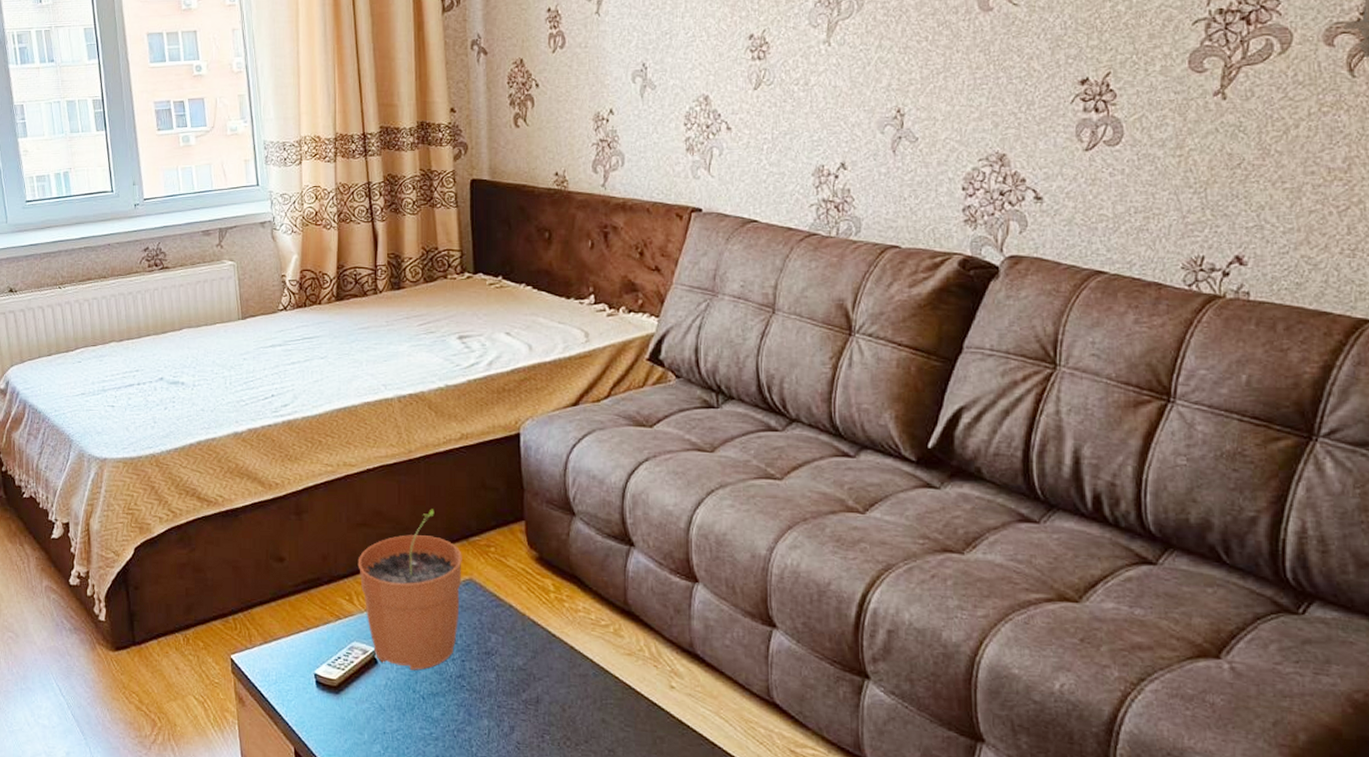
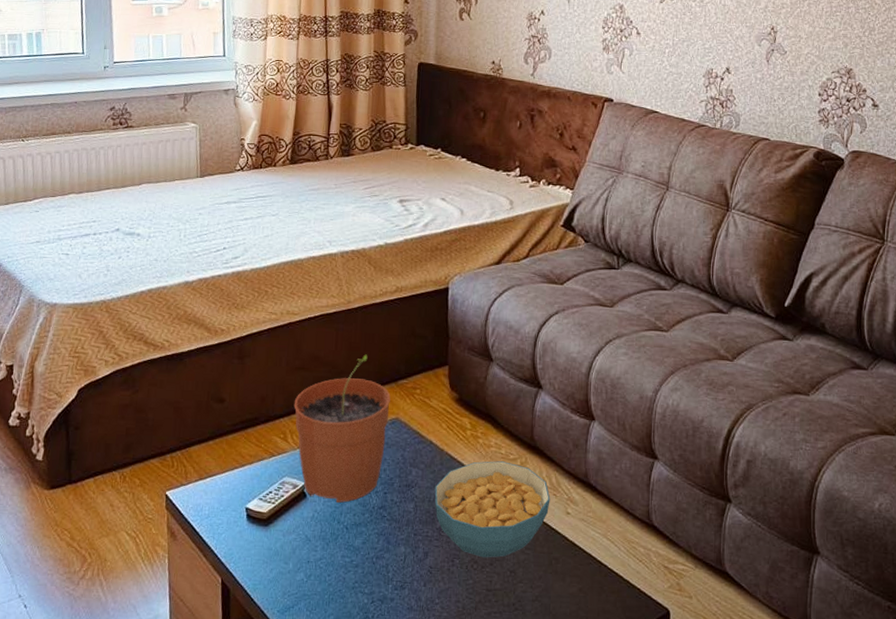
cereal bowl: none [517,627,651,735] -> present [434,461,551,558]

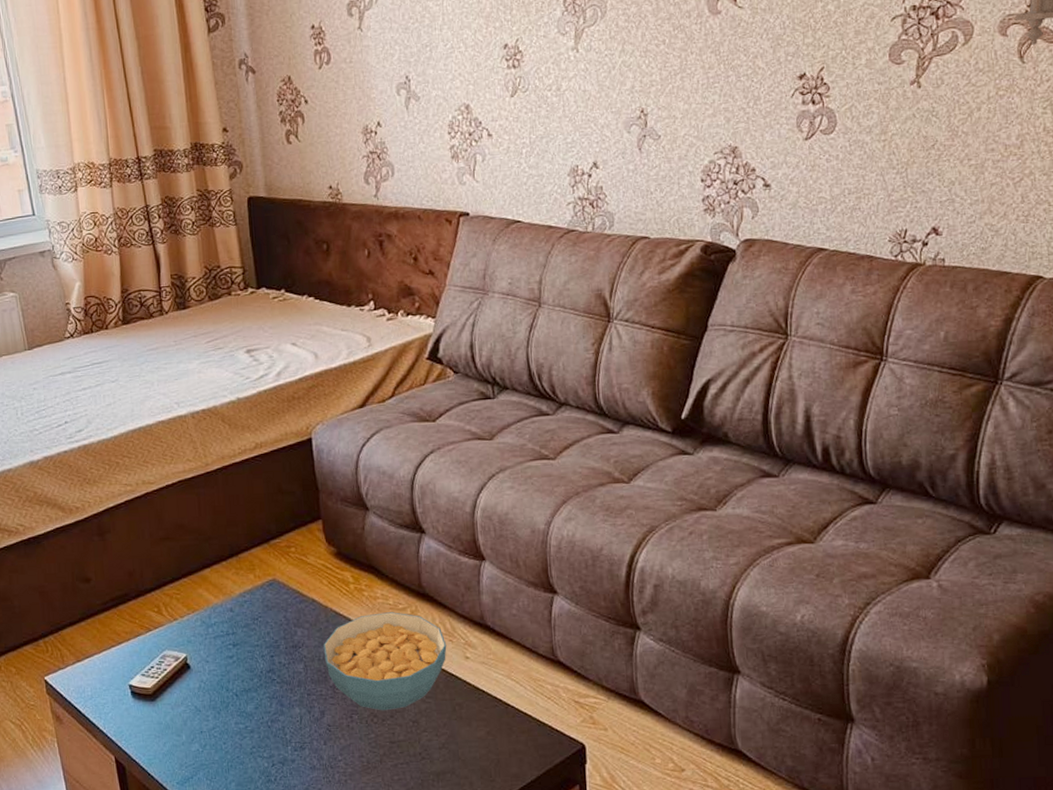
plant pot: present [294,354,391,503] -> none [163,517,266,670]

